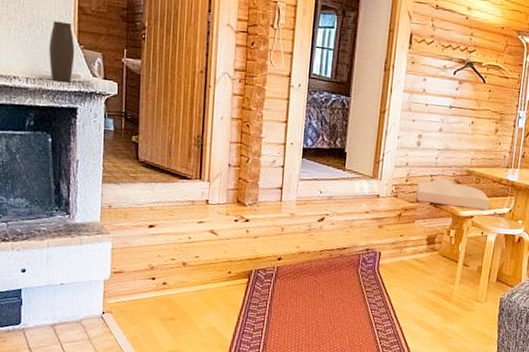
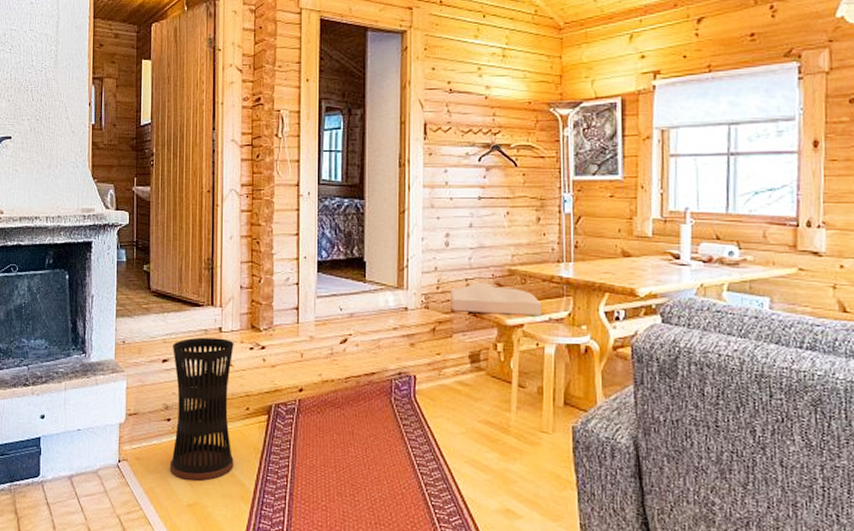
vase: present [49,20,75,83] -> none [66,159,89,217]
umbrella stand: none [153,207,220,331] -> present [169,337,234,481]

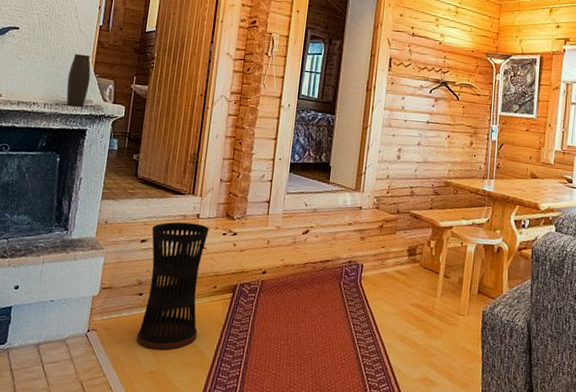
vase: none [66,159,89,217] -> present [66,53,91,107]
cushion: present [451,281,543,317] -> none [397,190,469,221]

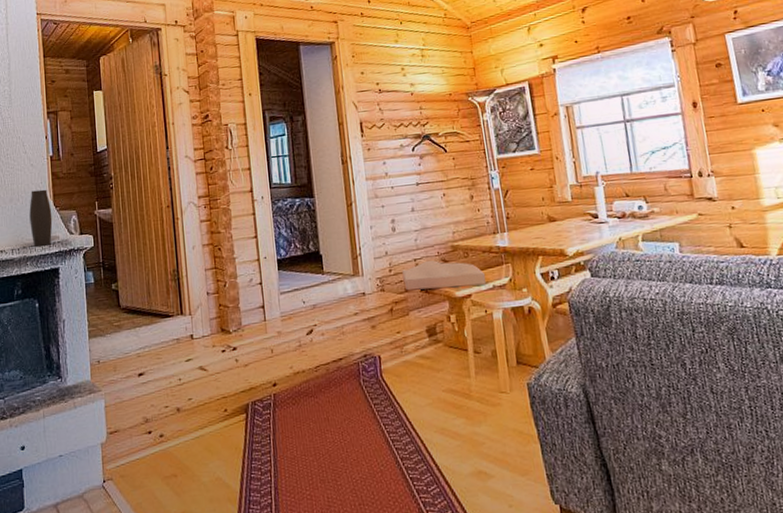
umbrella stand: present [136,221,209,350] -> none [147,345,218,490]
cushion: none [397,190,469,221] -> present [402,260,487,291]

